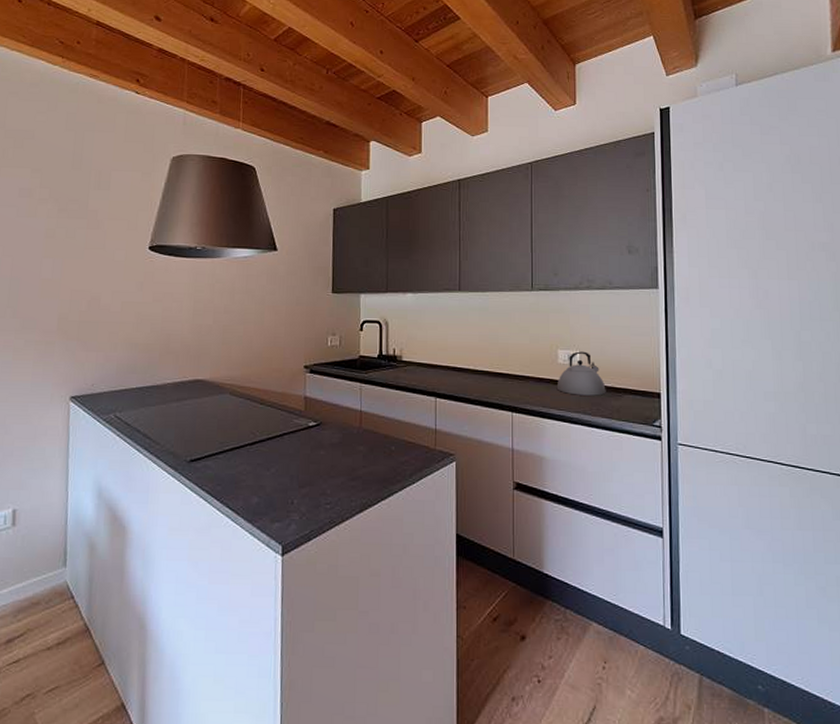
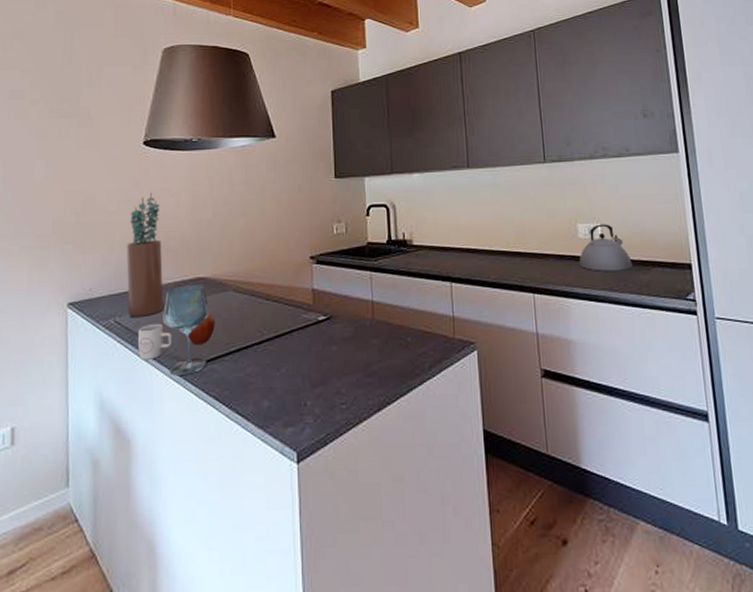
vase: none [128,296,163,414] -> present [126,192,164,318]
mug: none [136,420,170,454] -> present [137,323,173,360]
wine glass: none [161,386,206,471] -> present [163,285,210,376]
fruit: none [185,413,211,443] -> present [188,313,215,345]

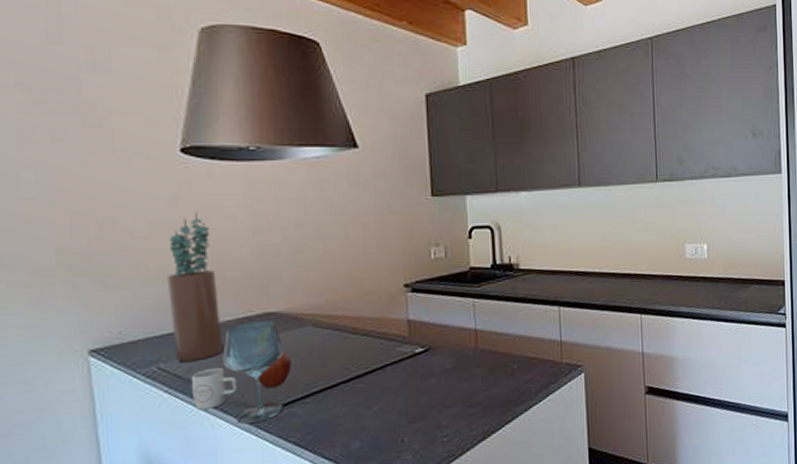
kettle: present [579,224,633,271] -> none [685,244,734,290]

